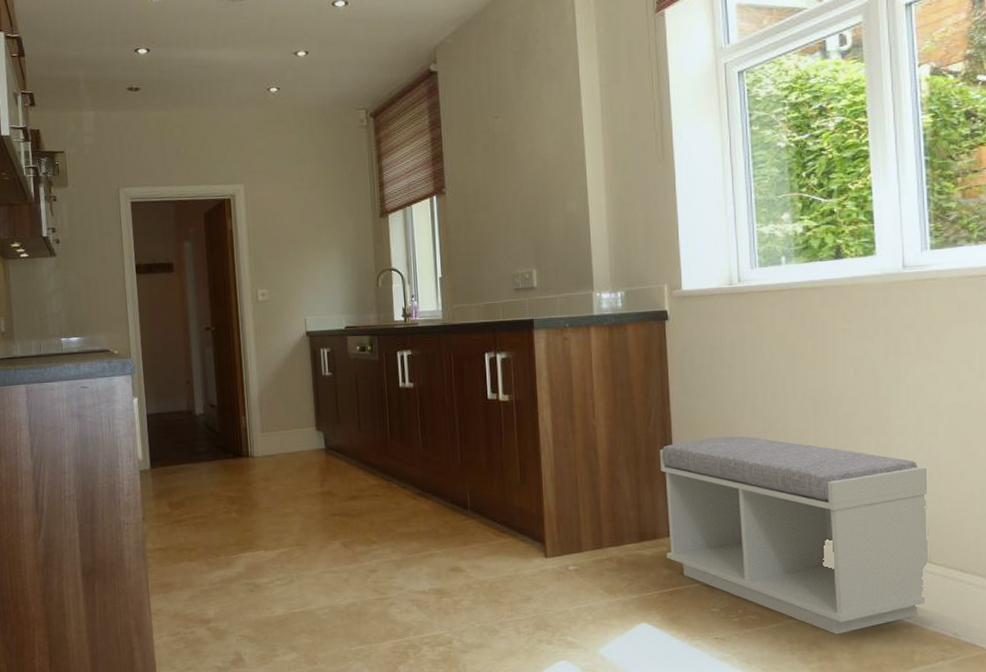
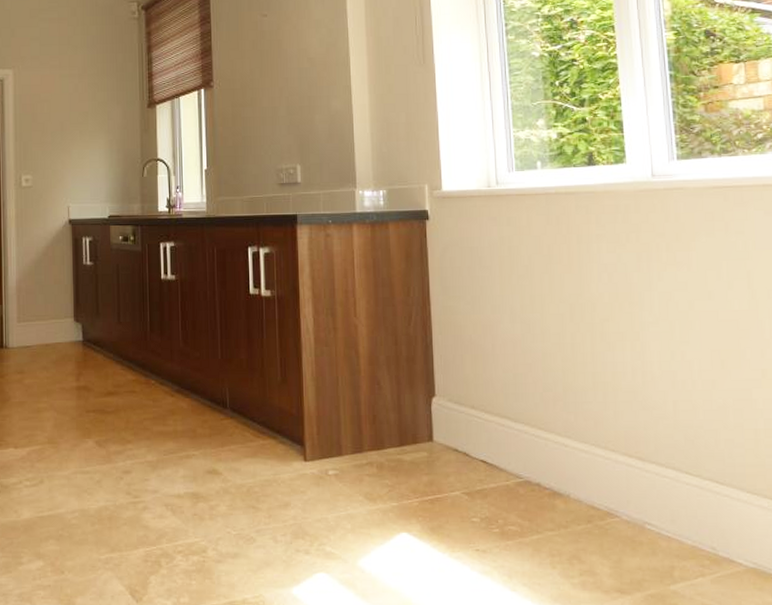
bench: present [659,436,930,635] -> none [419,339,687,548]

